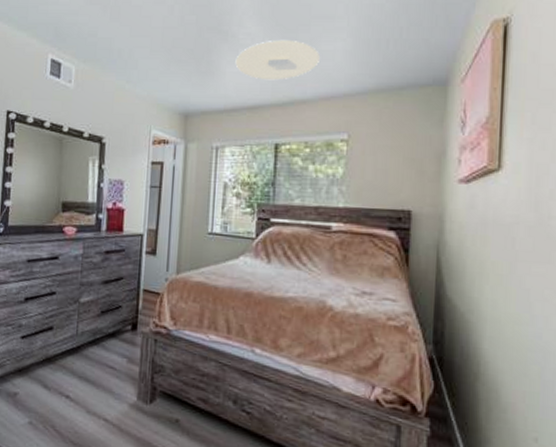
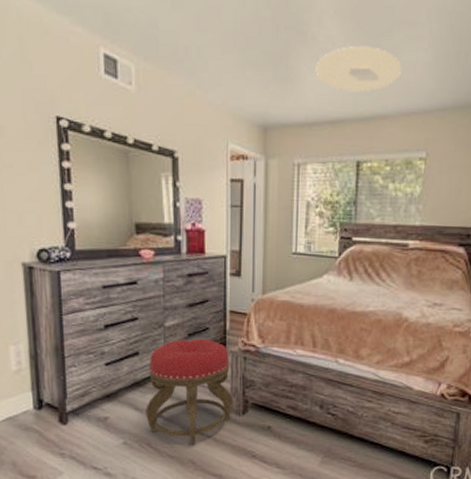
stool: none [53,316,141,432] -> present [145,338,233,445]

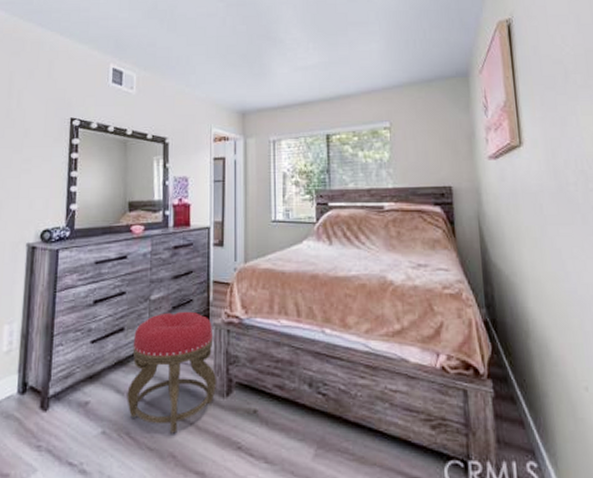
ceiling light: present [315,45,402,93] -> none [285,43,358,79]

